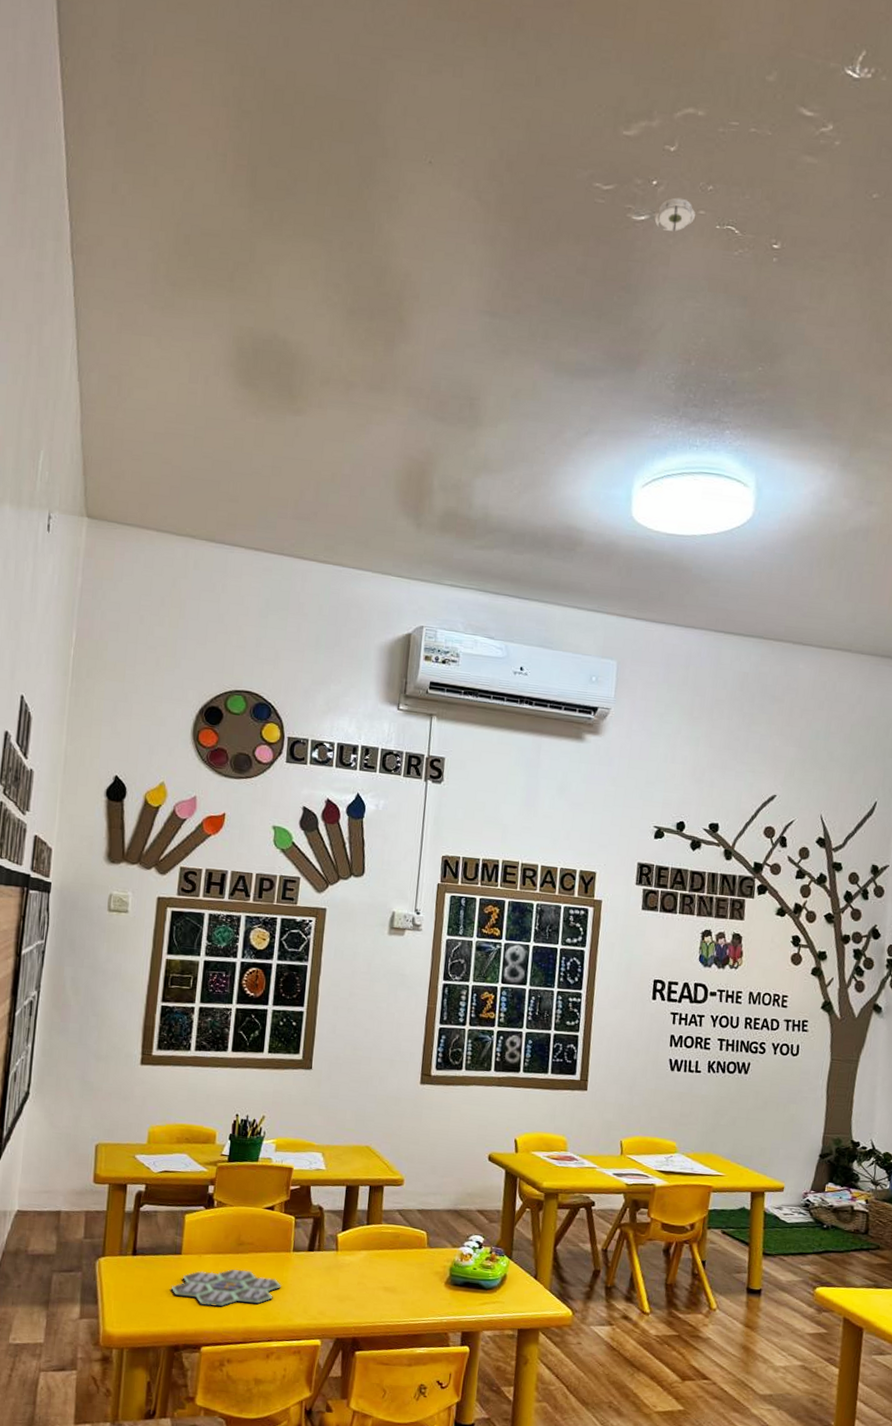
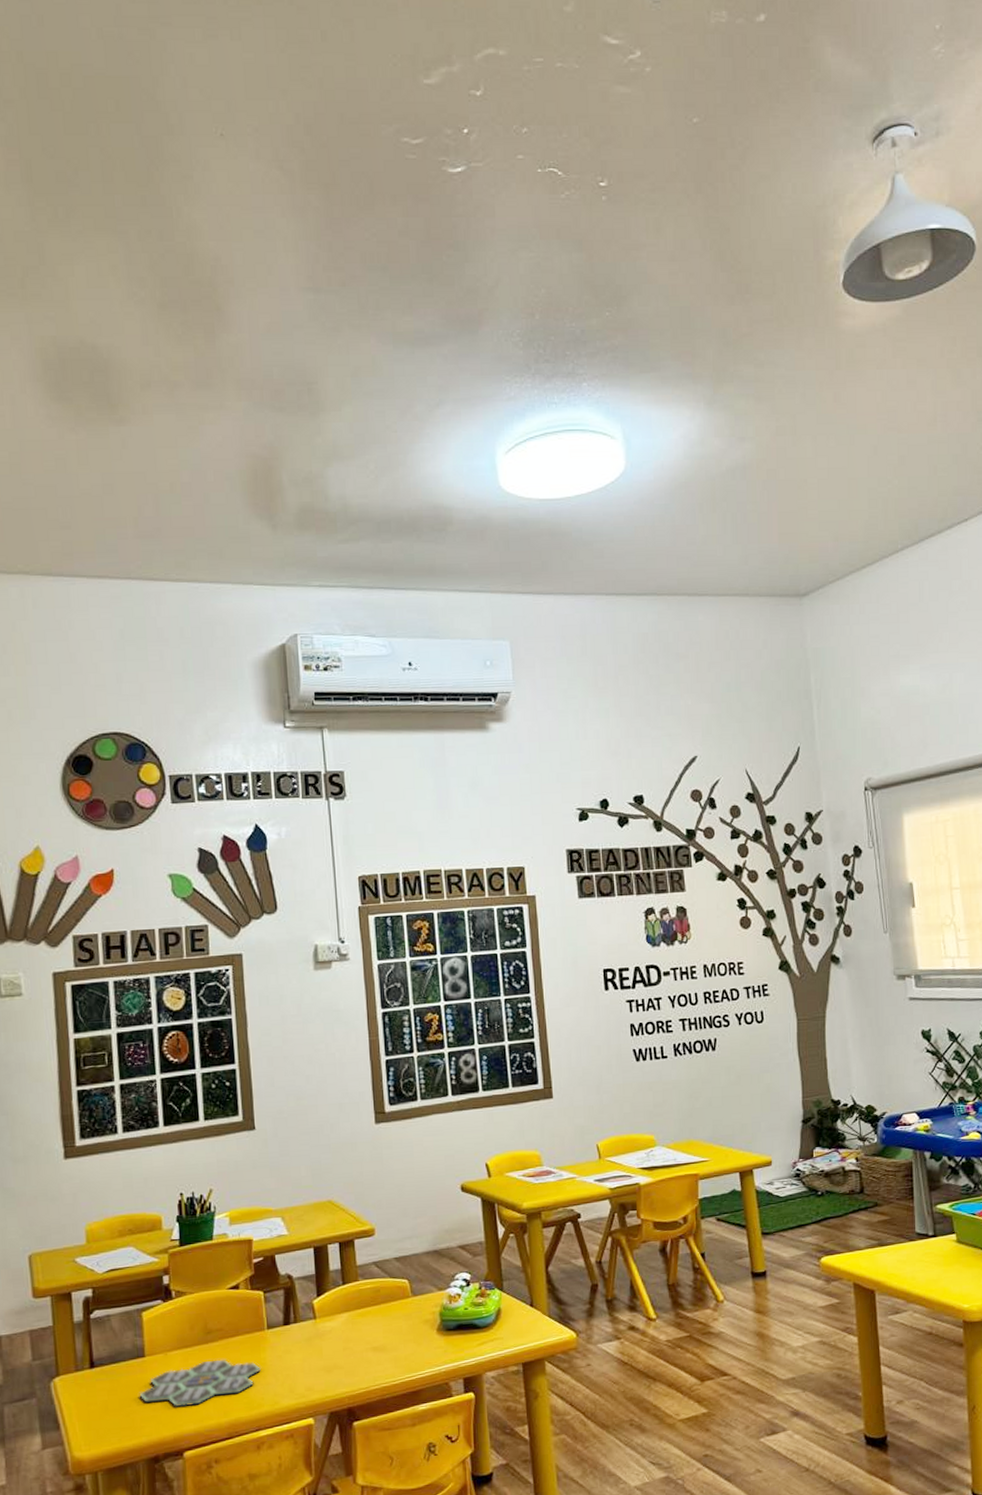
smoke detector: present [653,197,695,233] -> none [471,144,514,184]

